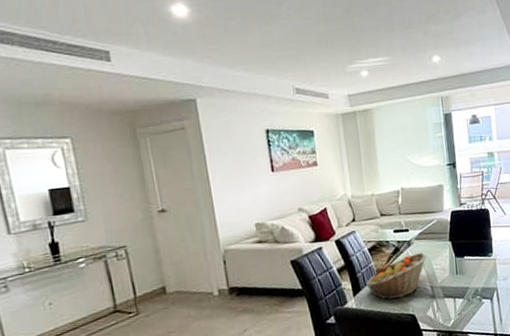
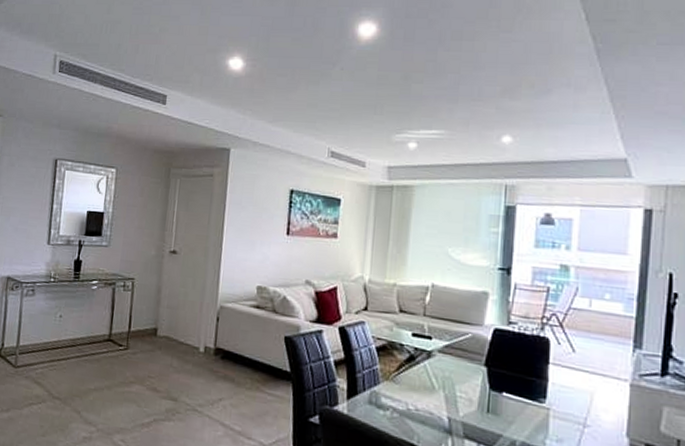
fruit basket: present [365,253,427,300] -> none [364,368,450,420]

